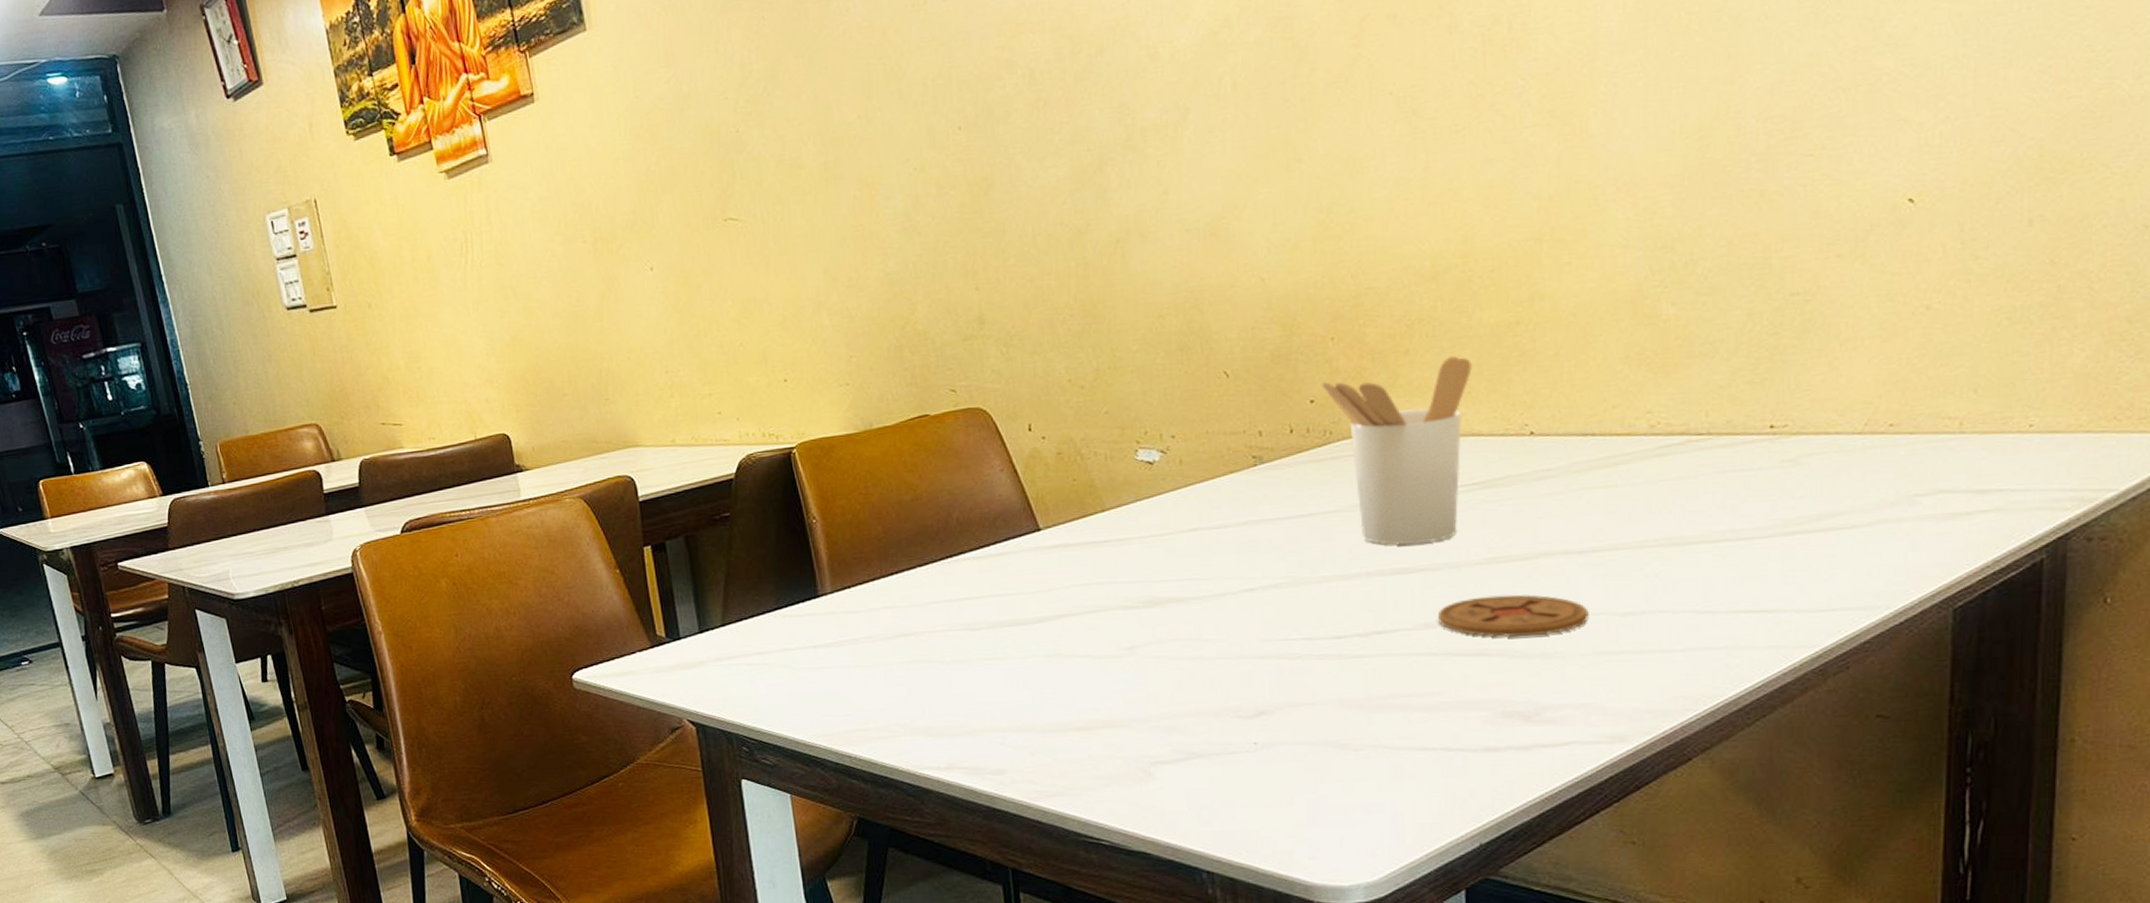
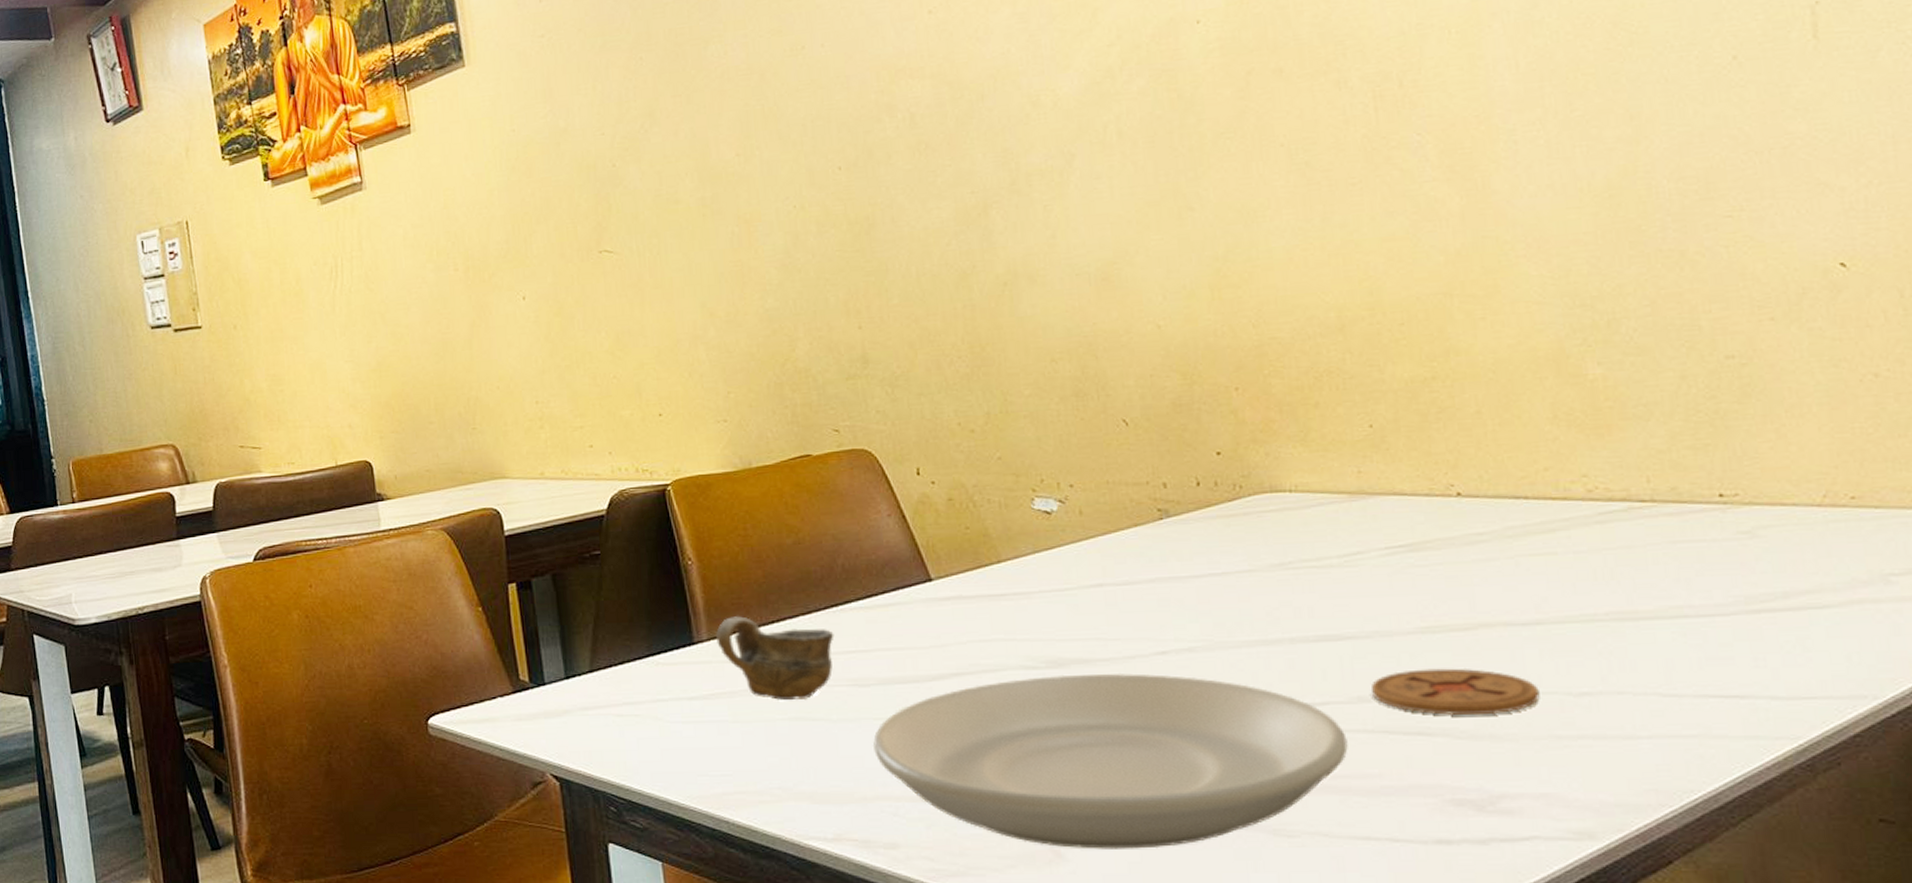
cup: none [839,569,949,646] -> present [716,616,834,701]
plate: none [983,609,1413,768] -> present [873,673,1348,849]
utensil holder: present [1321,356,1472,545] -> none [1227,410,1388,610]

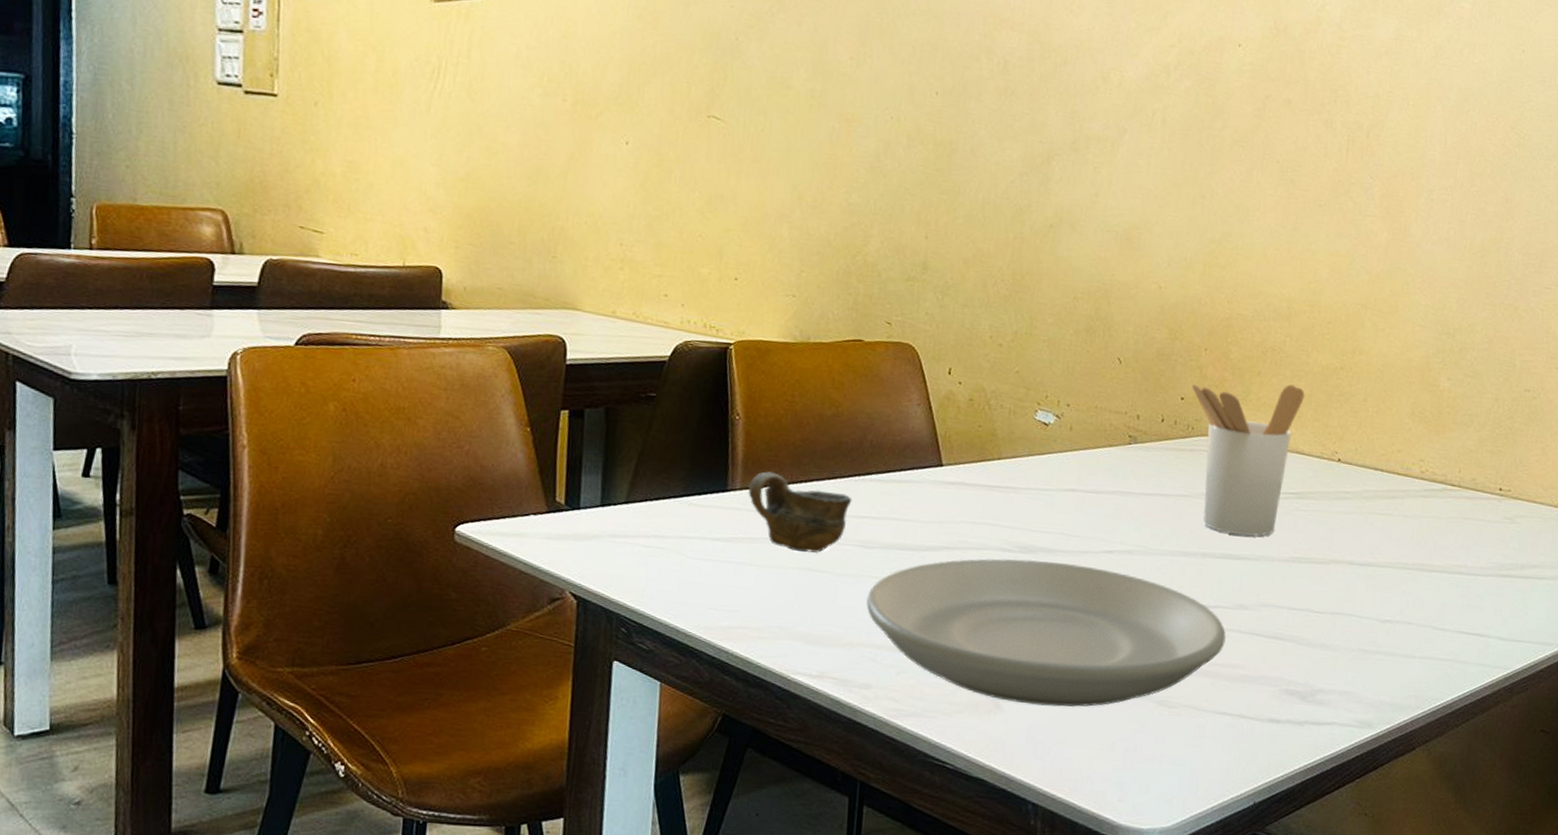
utensil holder: none [1227,410,1388,610] -> present [1191,384,1305,536]
coaster: present [1371,668,1540,715] -> none [1250,588,1360,630]

